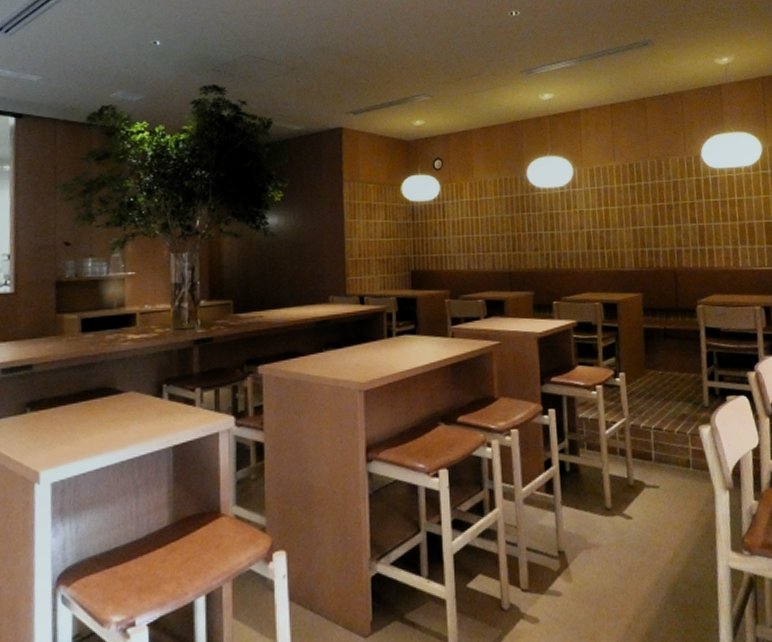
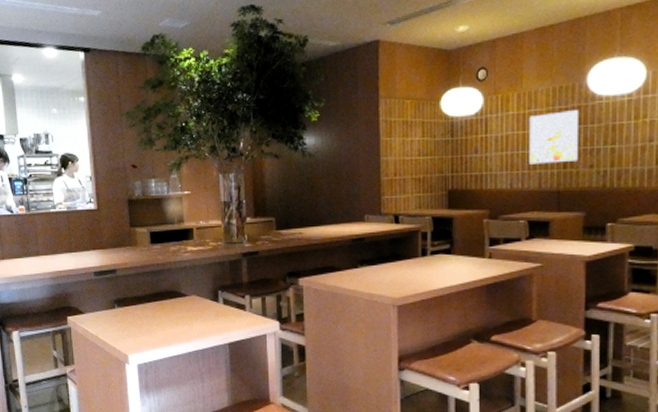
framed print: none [481,199,524,247] -> present [529,110,578,165]

